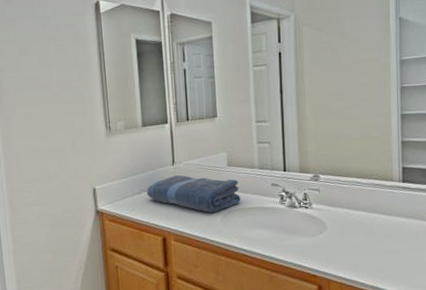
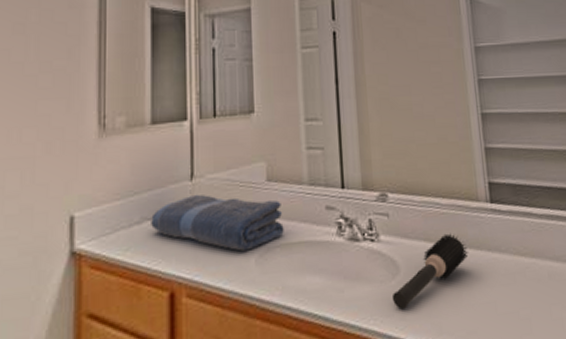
hairbrush: none [319,203,381,254] -> present [391,233,469,310]

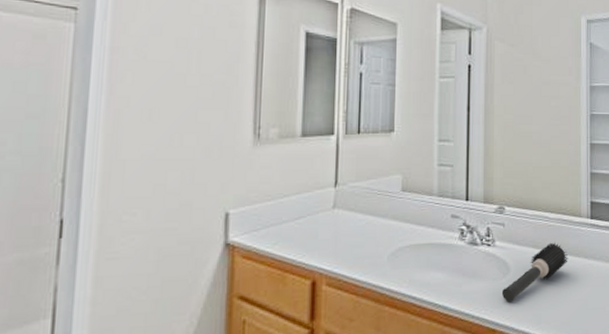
towel: present [151,194,284,251] -> none [298,199,414,249]

